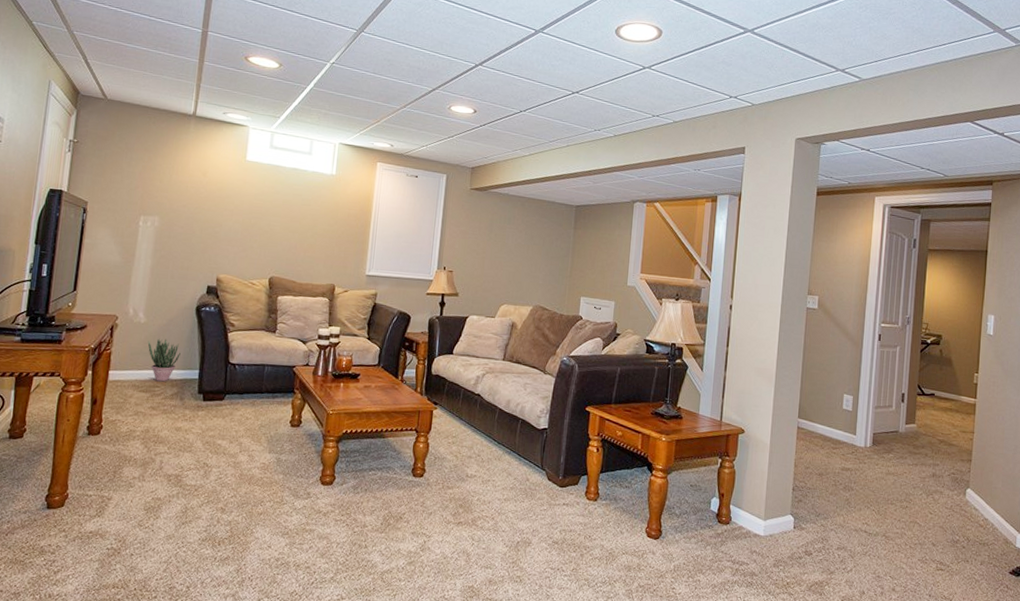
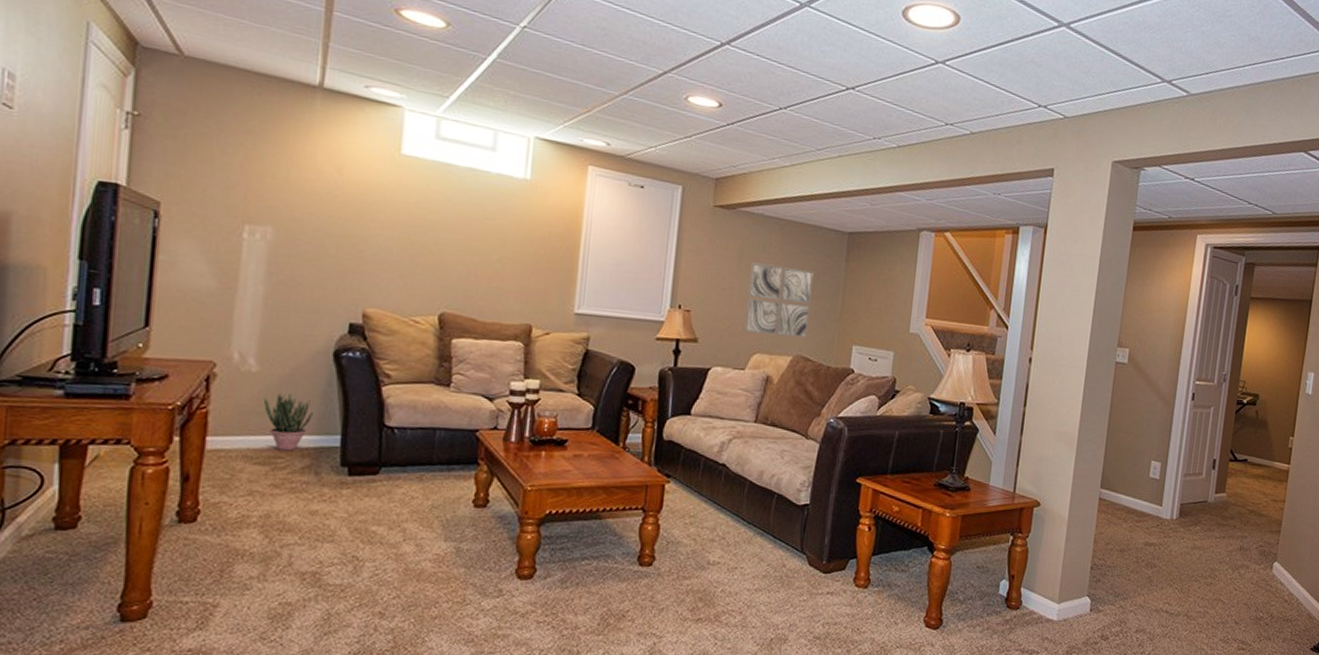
wall art: none [494,232,549,292] -> present [744,262,814,338]

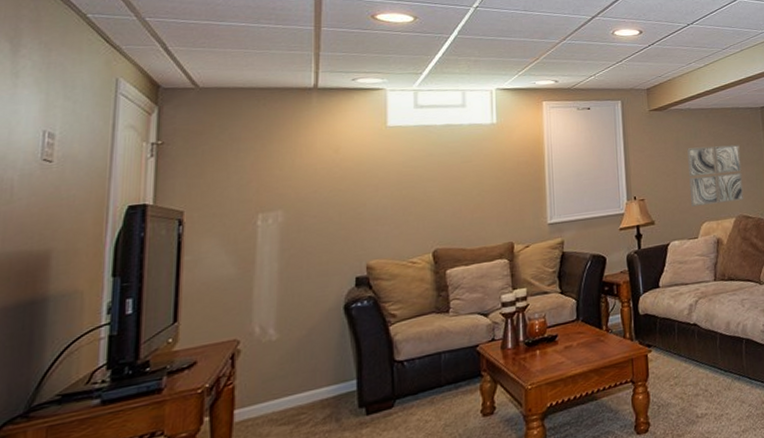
potted plant: present [263,393,313,451] -> none [284,352,330,407]

